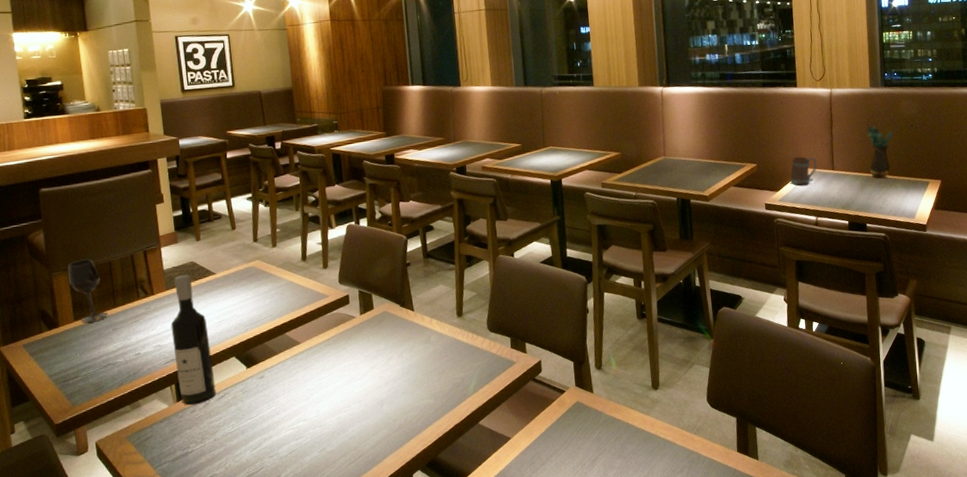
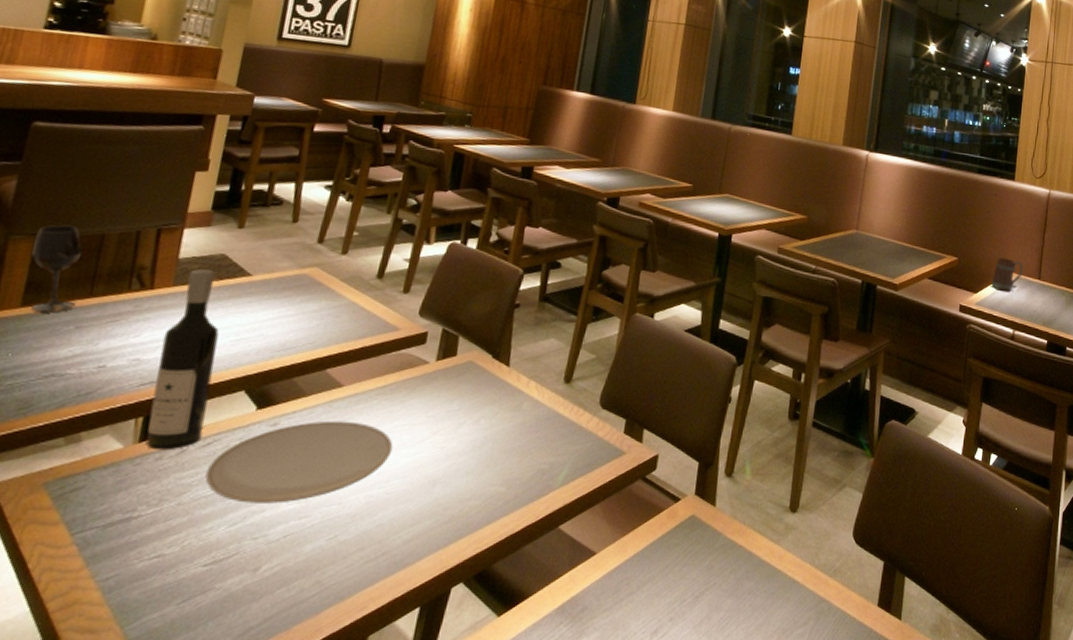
plate: none [226,367,347,434] -> present [205,420,393,504]

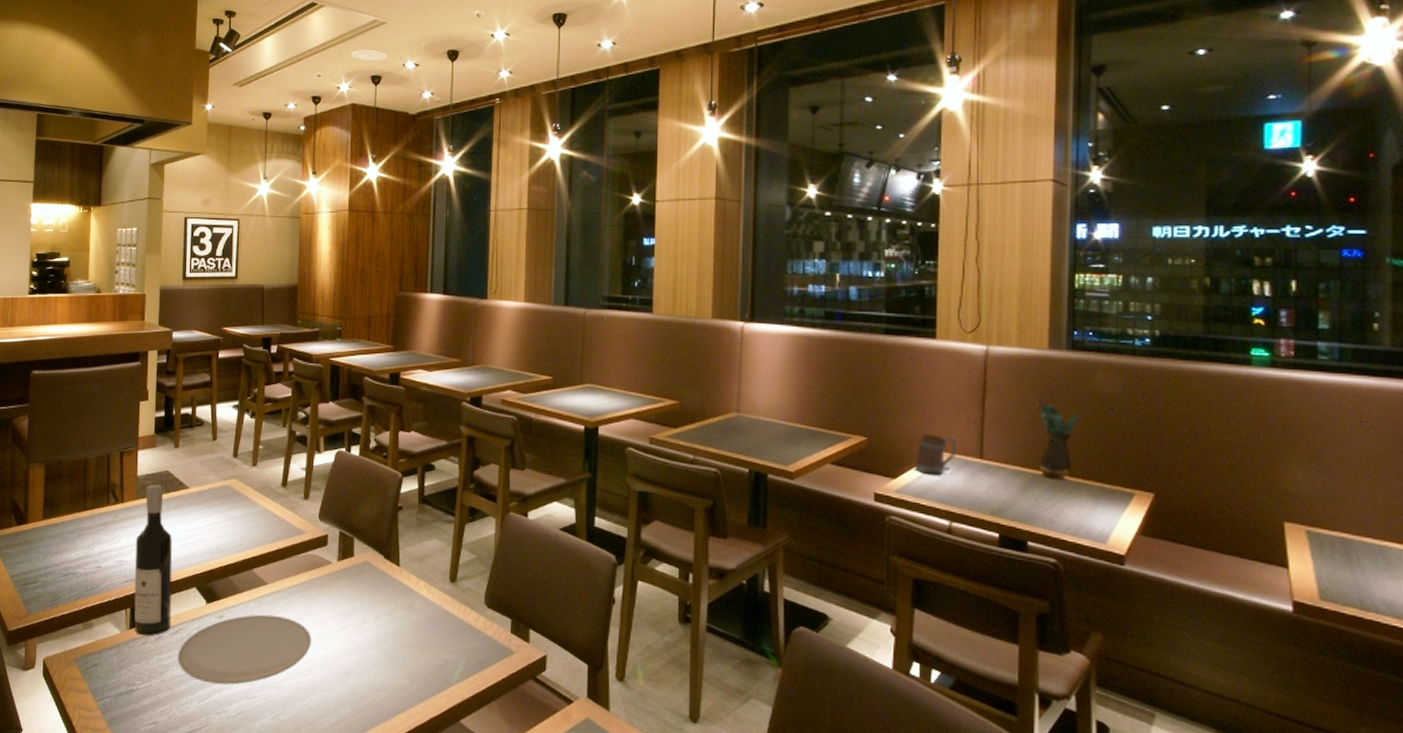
wine glass: present [31,225,83,313] -> none [44,452,77,524]

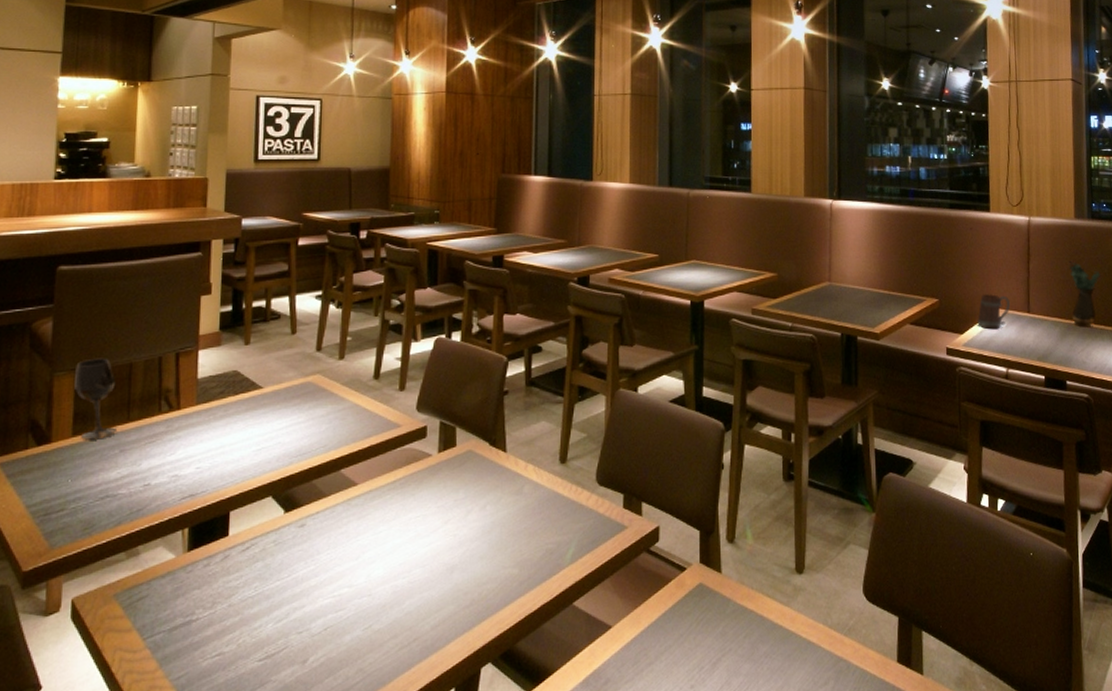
wine glass: none [44,452,77,524] -> present [74,358,118,440]
bottle: present [134,484,173,636] -> none [193,387,242,558]
plate: present [177,614,312,685] -> none [249,517,410,601]

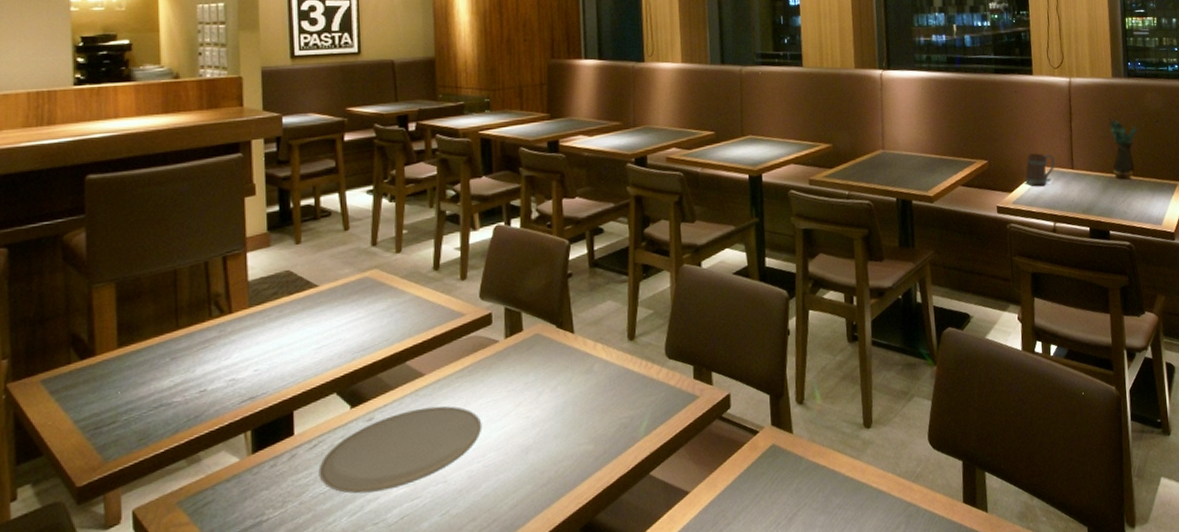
wine glass: present [74,358,118,440] -> none [115,266,167,351]
plate: none [249,517,410,601] -> present [318,406,482,494]

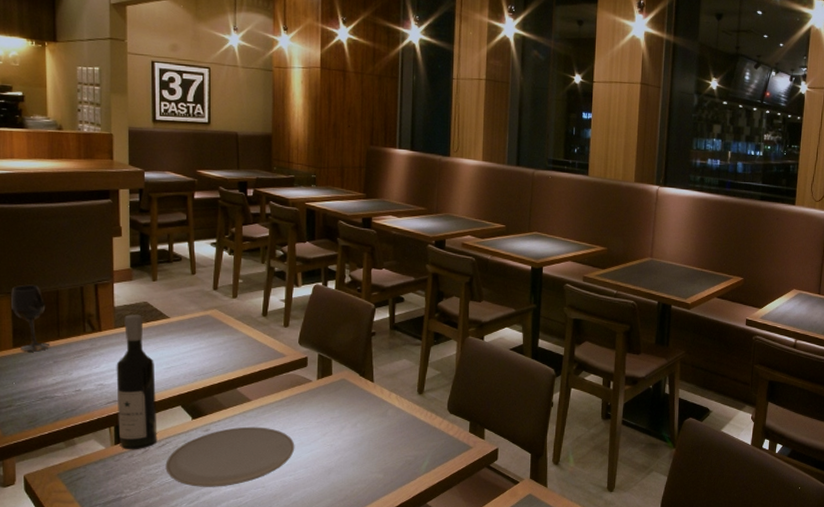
wine glass: none [115,266,167,351] -> present [11,284,51,352]
bottle: none [252,287,308,459] -> present [116,314,158,450]
beer mug: present [1025,153,1056,187] -> none [774,276,805,307]

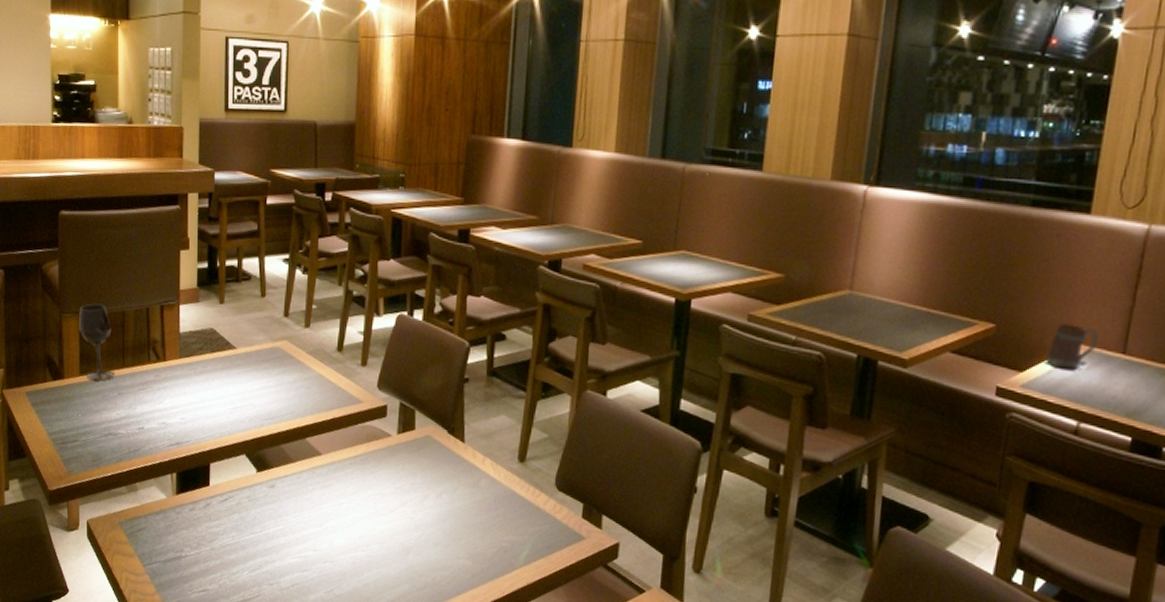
bottle: present [116,314,158,450] -> none [179,342,220,503]
plate: present [165,426,295,487] -> none [227,485,369,557]
beer mug: none [774,276,805,307] -> present [1045,324,1100,371]

